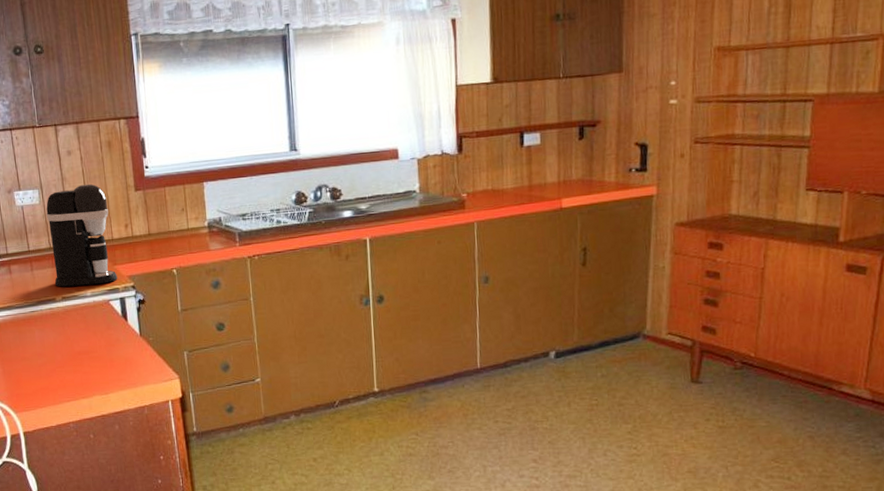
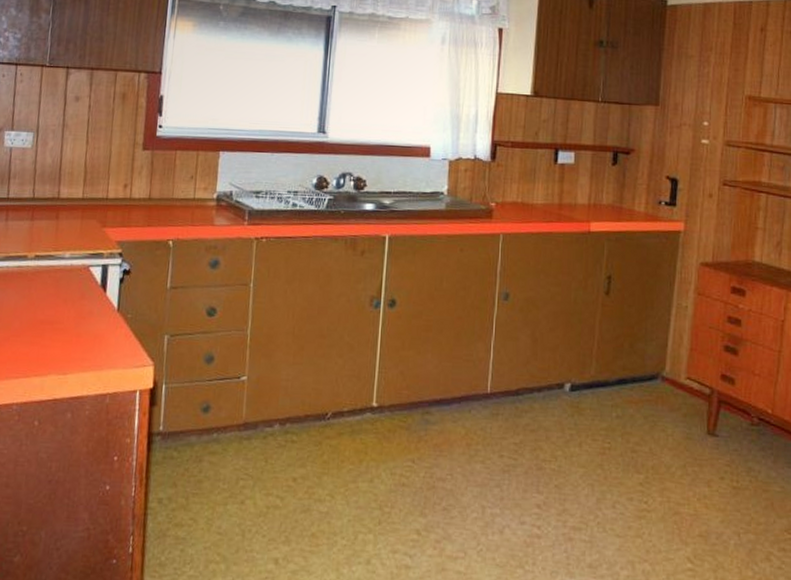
coffee maker: present [46,183,118,287] -> none [30,134,109,247]

